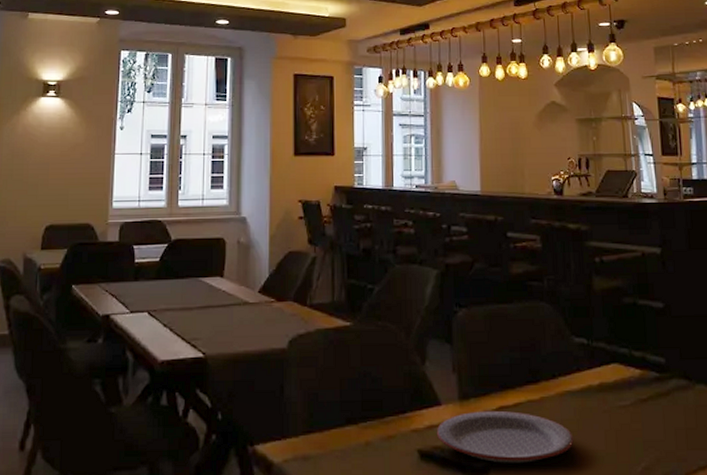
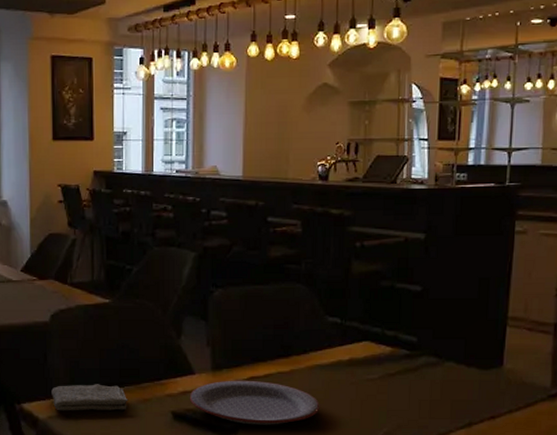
washcloth: none [288,419,371,453] -> present [51,384,129,411]

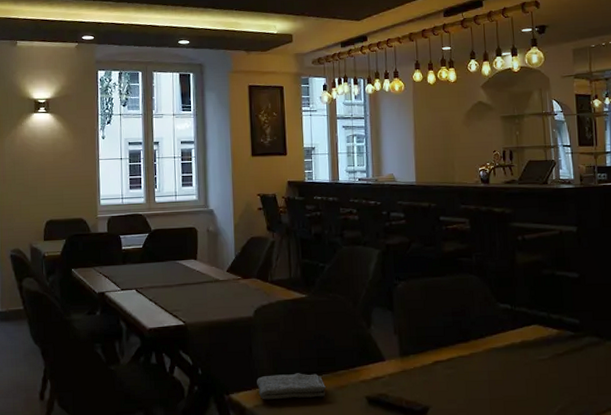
plate: present [189,380,320,425] -> none [381,364,499,407]

